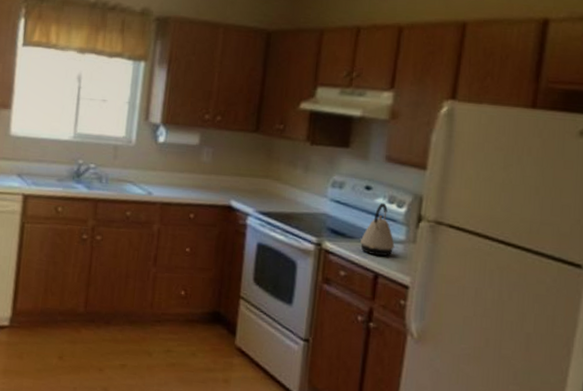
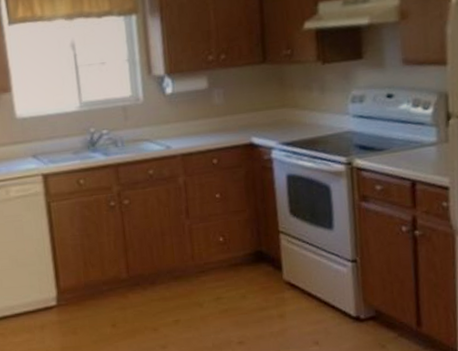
kettle: present [360,202,395,257] -> none [391,108,427,163]

